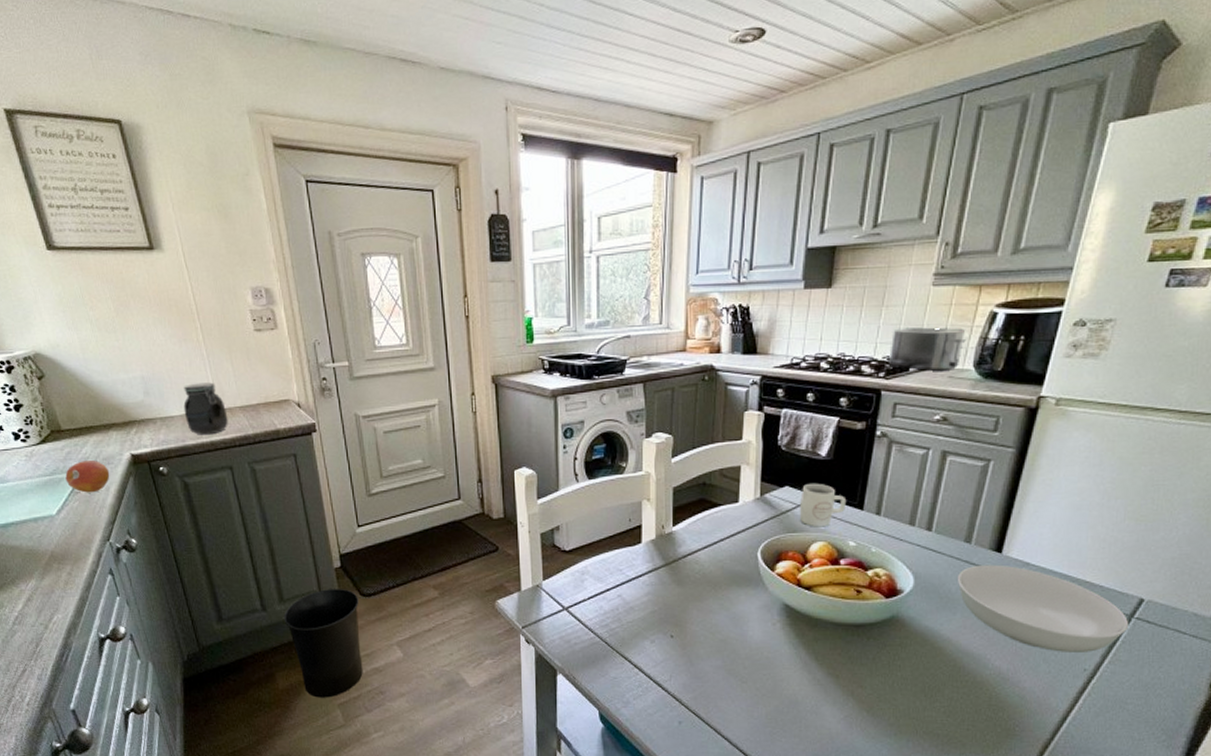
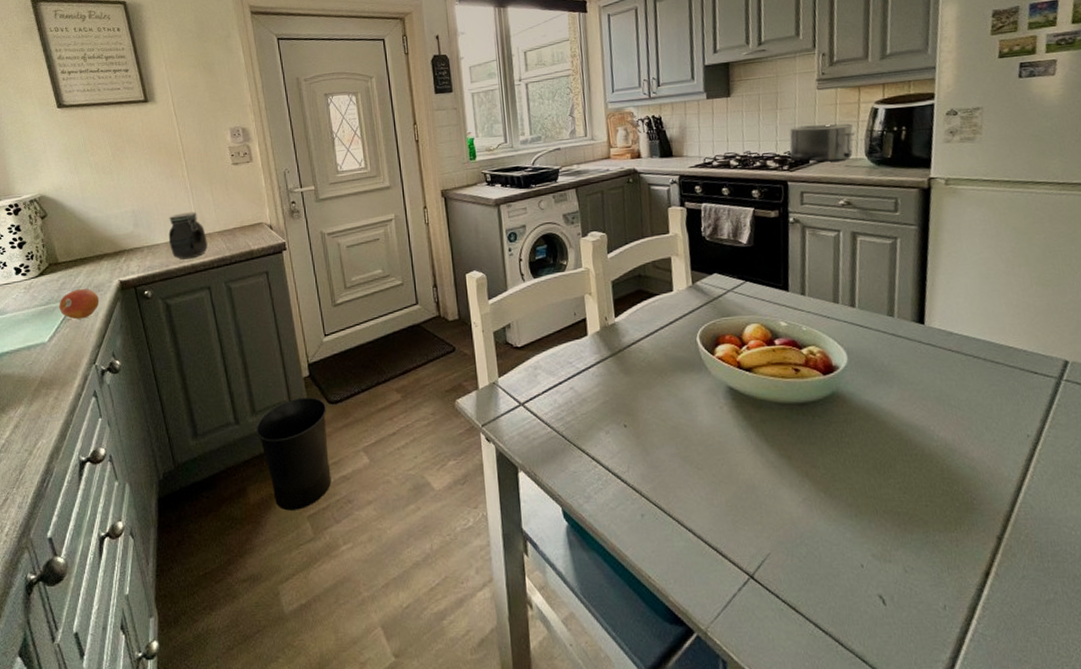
mug: present [800,483,847,527] -> none [729,268,772,311]
bowl: present [957,564,1130,652] -> none [886,335,1061,419]

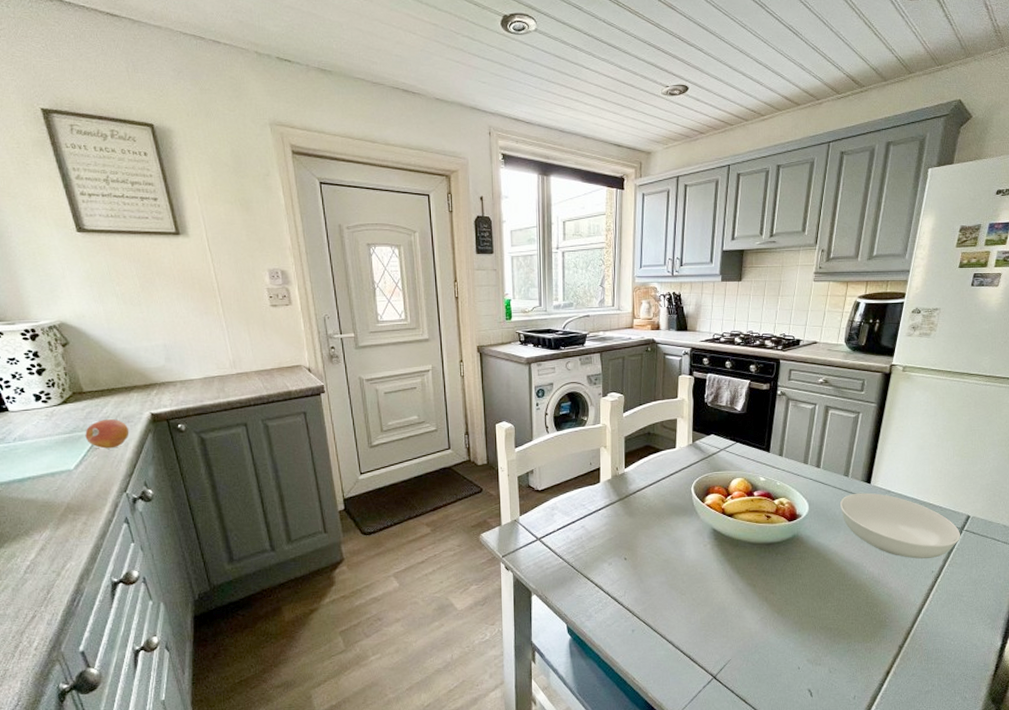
jar: present [168,212,208,260] -> none [203,350,244,396]
waste bin: present [255,397,331,511] -> none [291,529,363,627]
toaster: present [789,124,854,162] -> none [784,312,838,346]
bowl: none [886,335,1061,419] -> present [839,492,961,559]

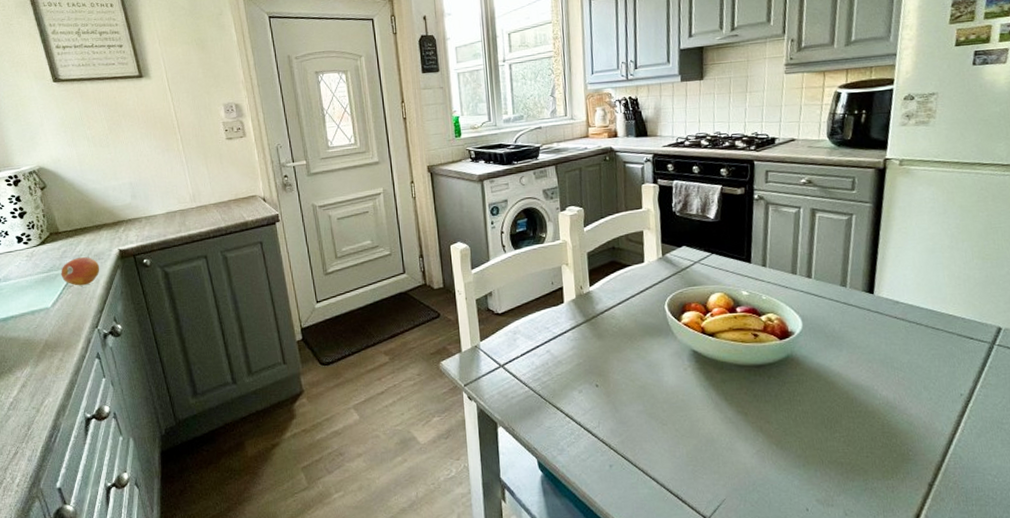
bowl: present [839,492,961,559] -> none [838,304,993,380]

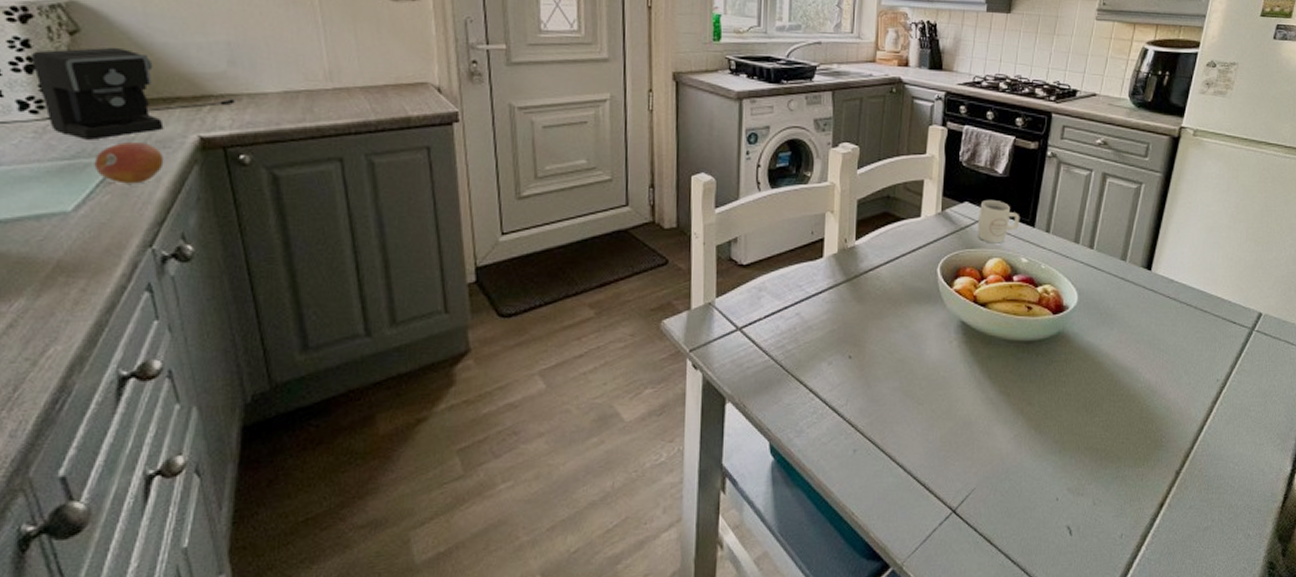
coffee maker: none [22,195,138,259] -> present [32,47,235,140]
mug: none [696,242,736,281] -> present [978,199,1020,244]

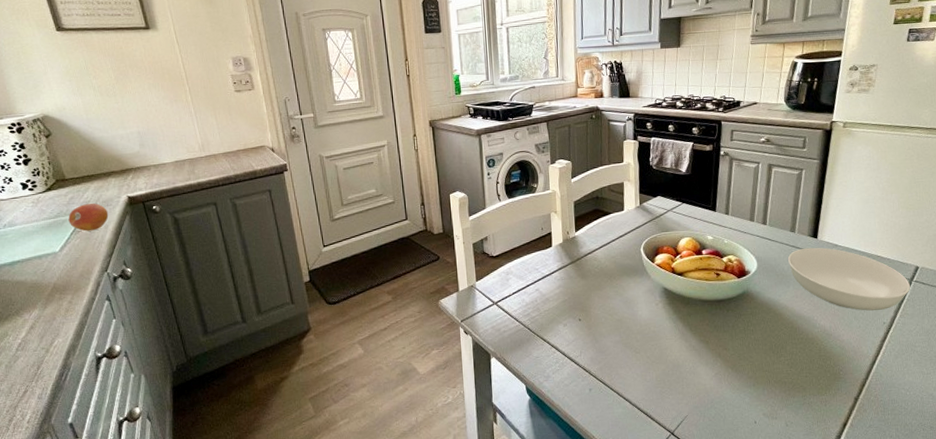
coffee maker: present [32,47,235,140] -> none [26,142,146,205]
mug: present [978,199,1020,244] -> none [669,192,704,227]
bowl: none [1114,281,1251,364] -> present [787,247,911,311]

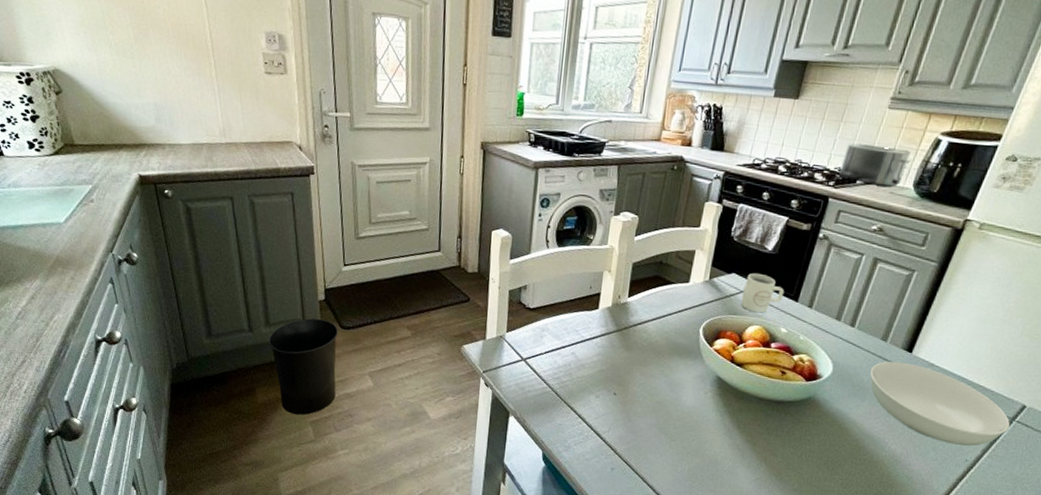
fruit: present [68,203,109,232] -> none [75,175,117,207]
waste bin: none [261,299,330,394] -> present [268,318,338,415]
mug: none [669,192,704,227] -> present [741,272,785,313]
toaster: none [724,74,777,106] -> present [838,143,911,187]

